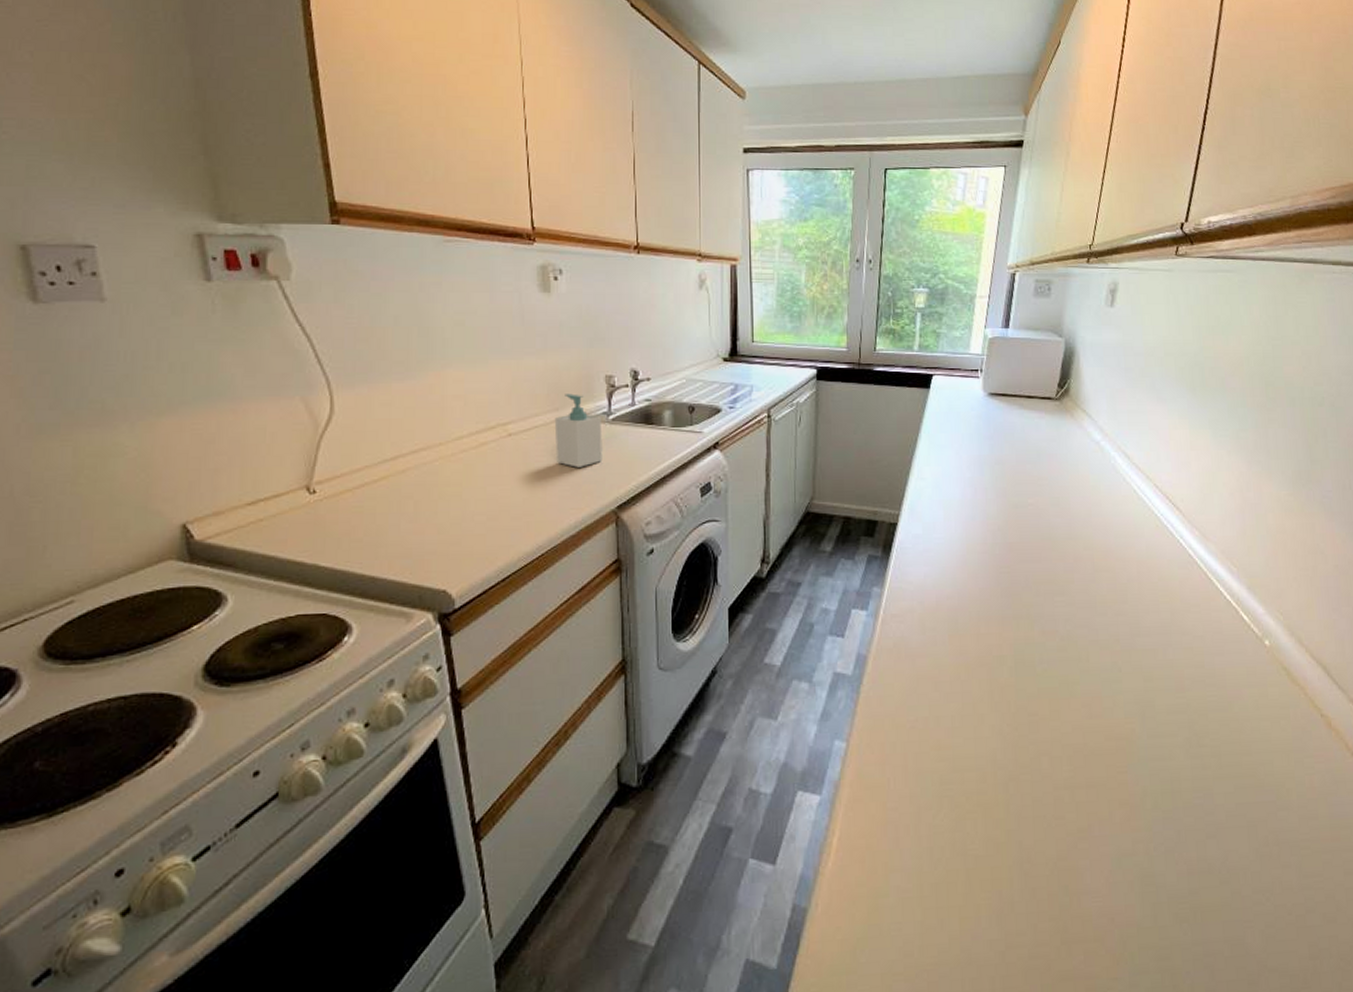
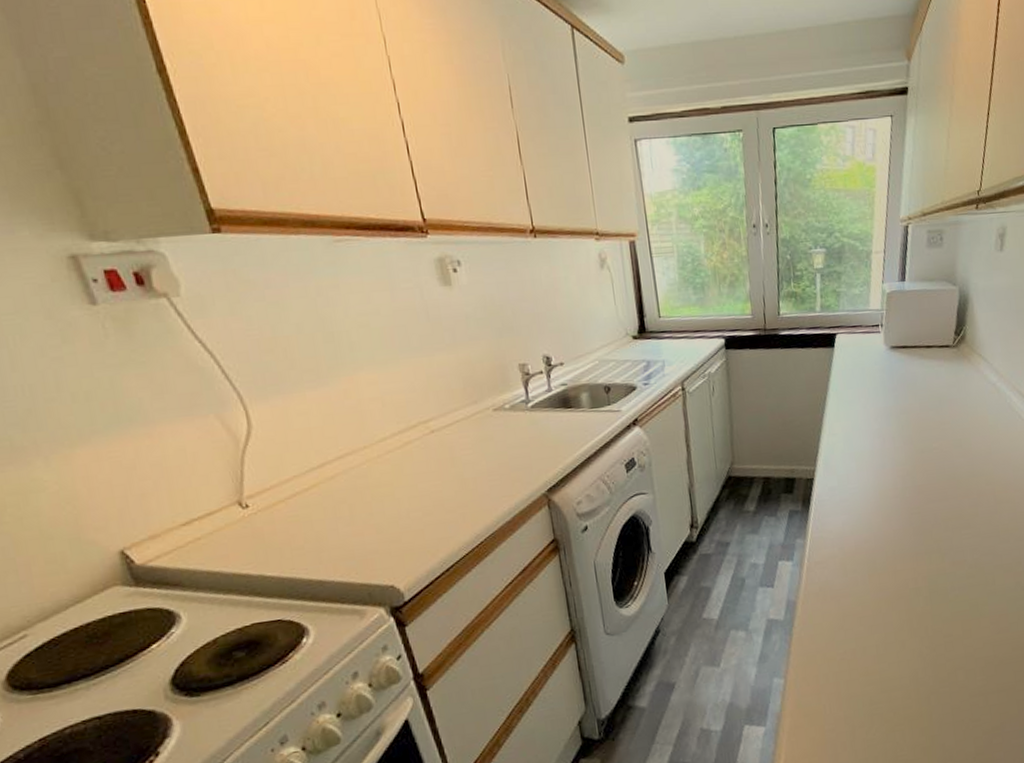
soap bottle: present [554,393,602,468] -> none [474,385,527,457]

